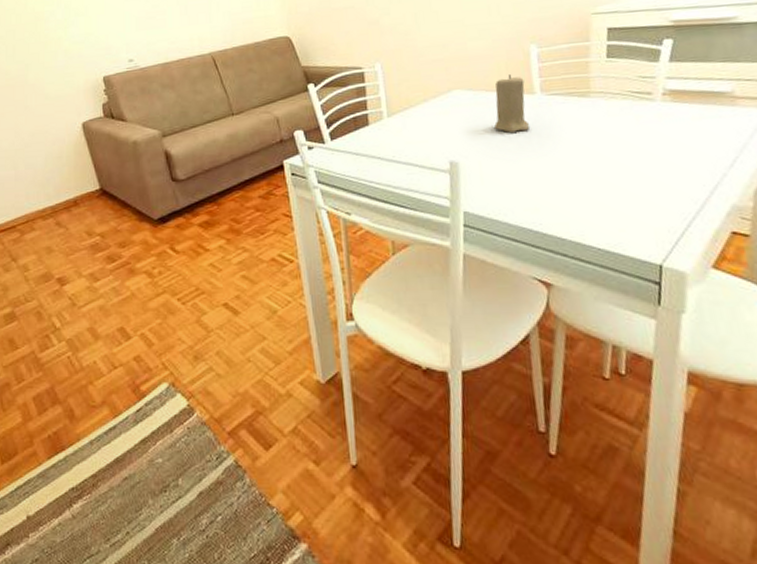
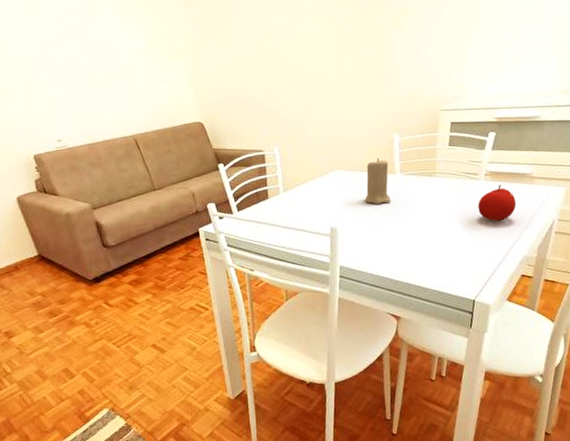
fruit: none [655,106,714,157] -> present [478,184,517,222]

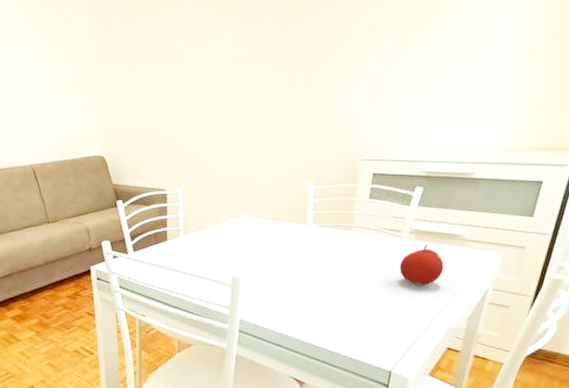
candle: present [365,158,390,204] -> none [272,206,301,256]

